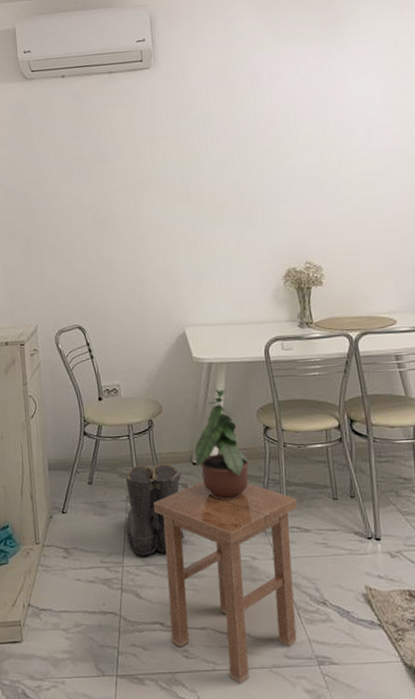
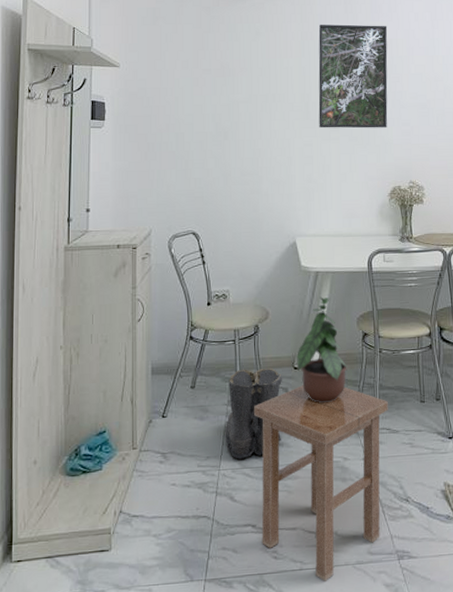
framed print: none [194,94,277,211] -> present [318,24,388,129]

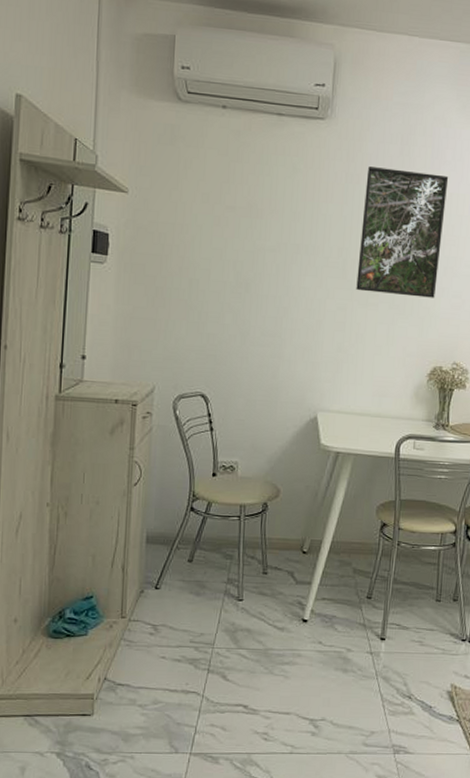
boots: present [225,367,282,459] -> none [221,547,289,640]
stool: present [254,385,388,581] -> none [252,571,401,767]
potted plant: present [297,297,347,403] -> none [306,479,361,592]

